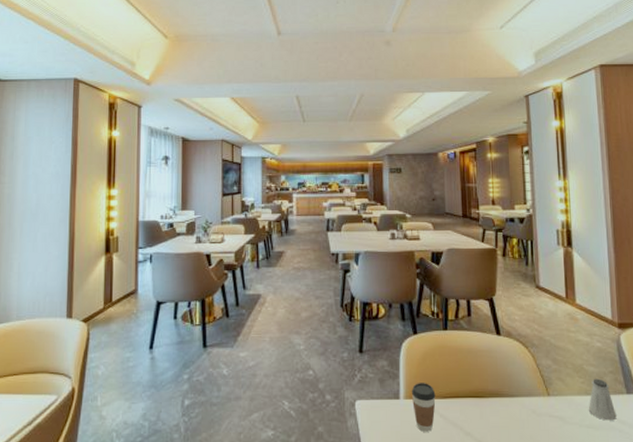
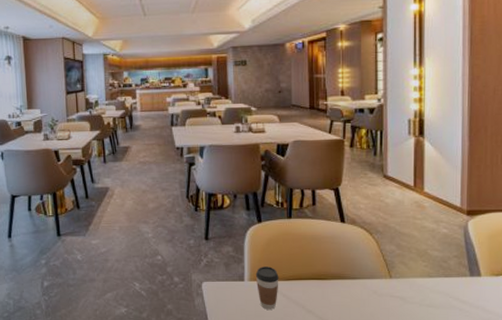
saltshaker: present [588,378,617,421] -> none [429,262,458,301]

